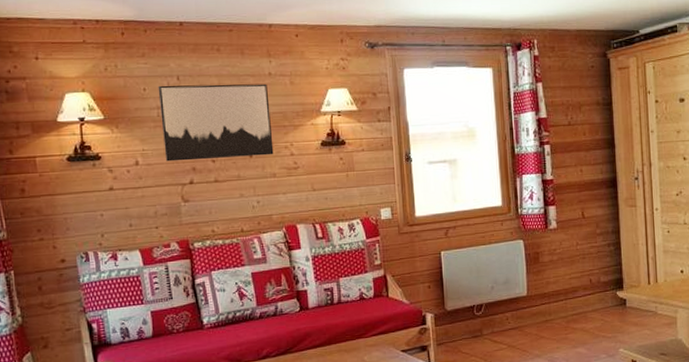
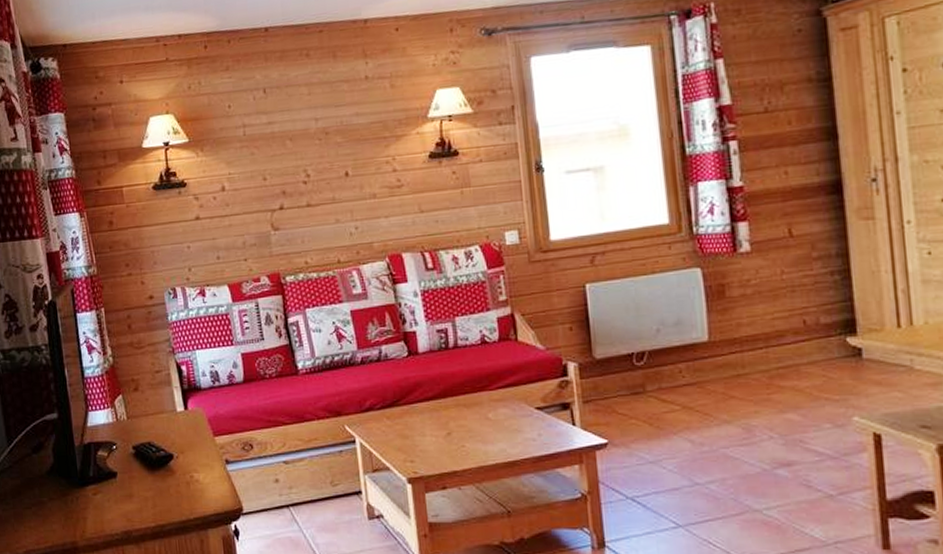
wall art: present [158,83,274,162] -> none [243,89,373,186]

